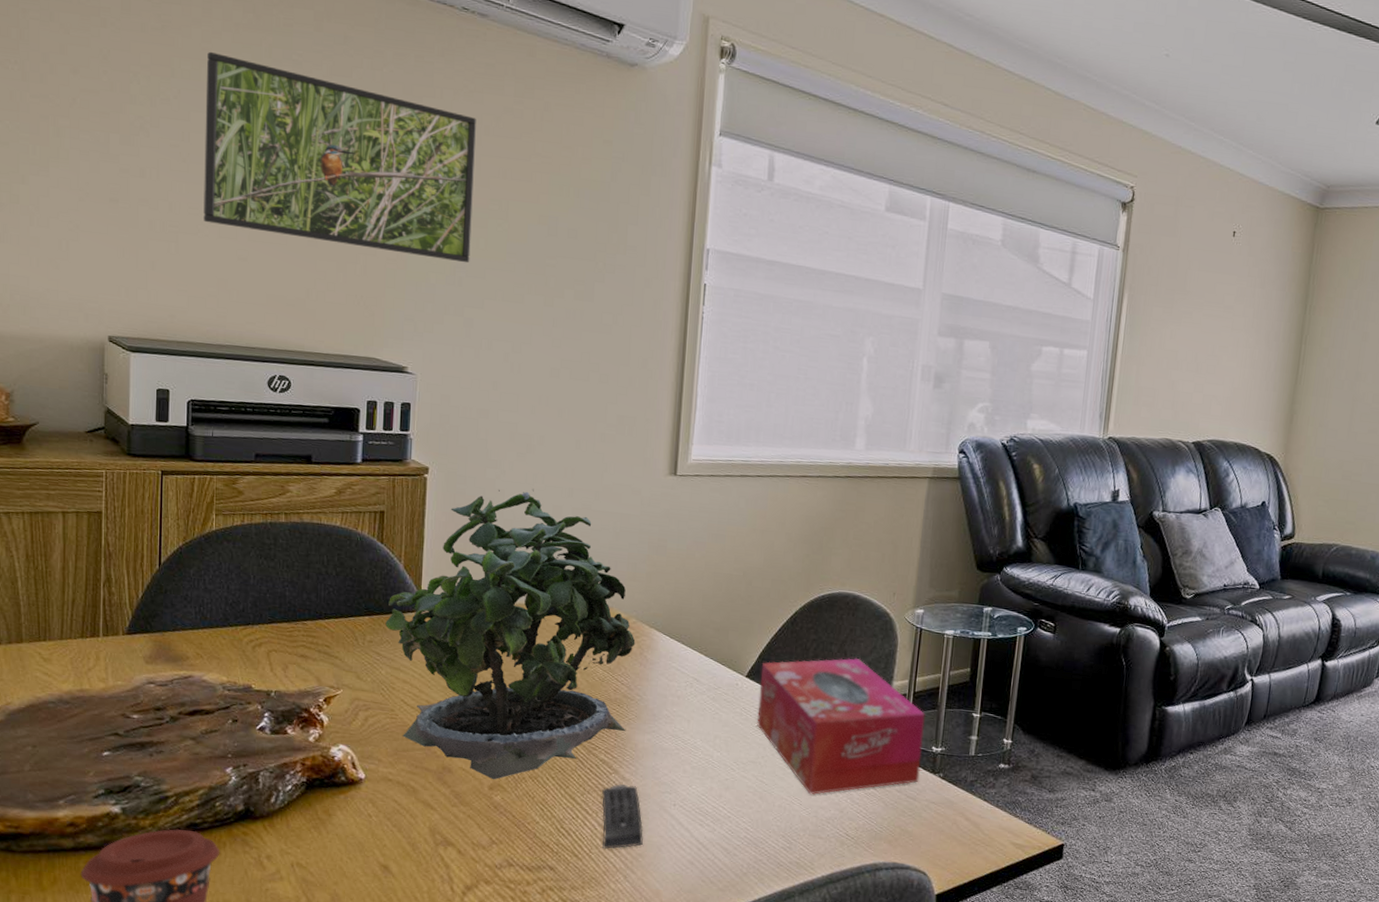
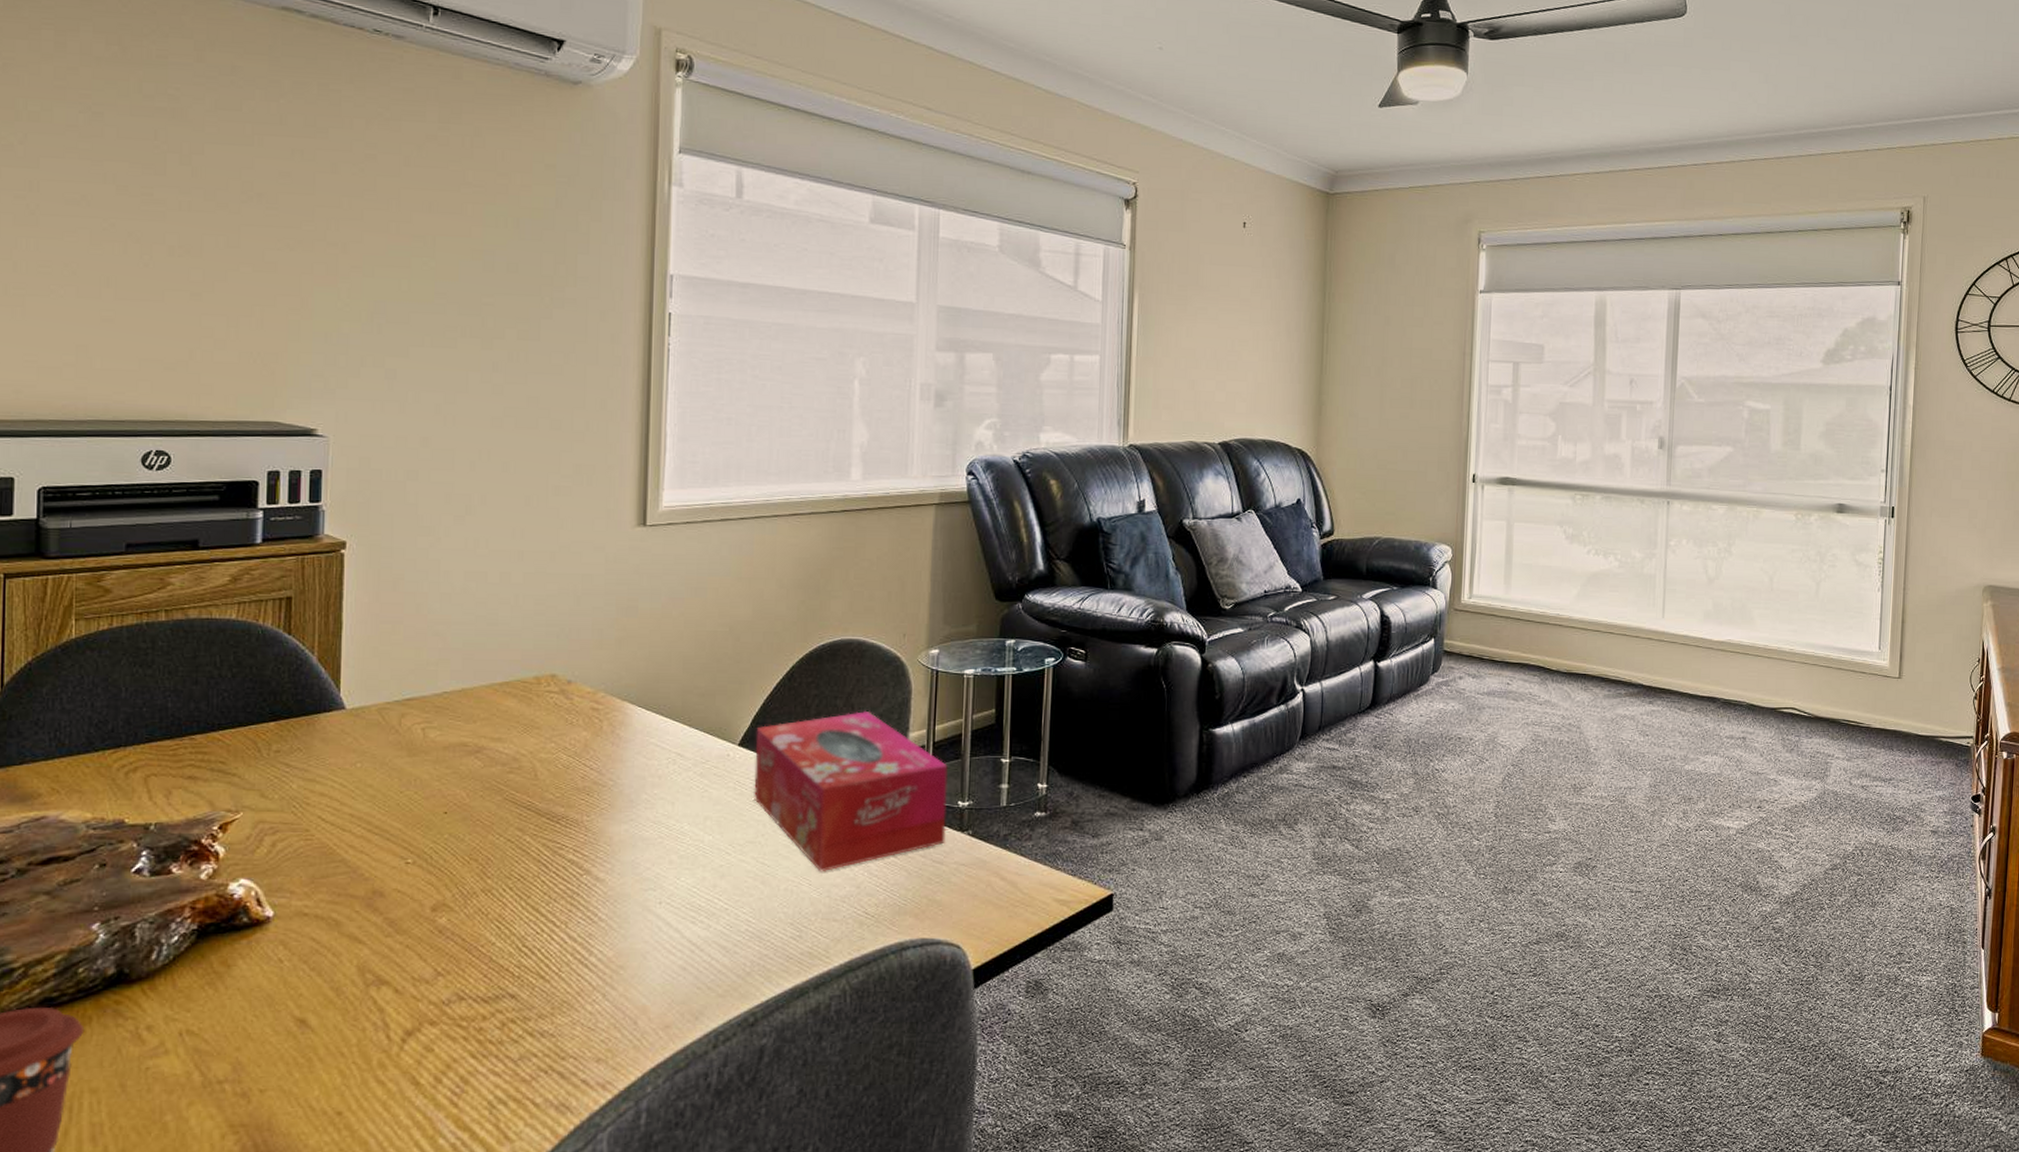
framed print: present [203,51,476,263] -> none [57,89,394,308]
potted plant: present [385,488,636,780] -> none [296,555,605,899]
remote control: present [601,784,643,850] -> none [570,886,624,966]

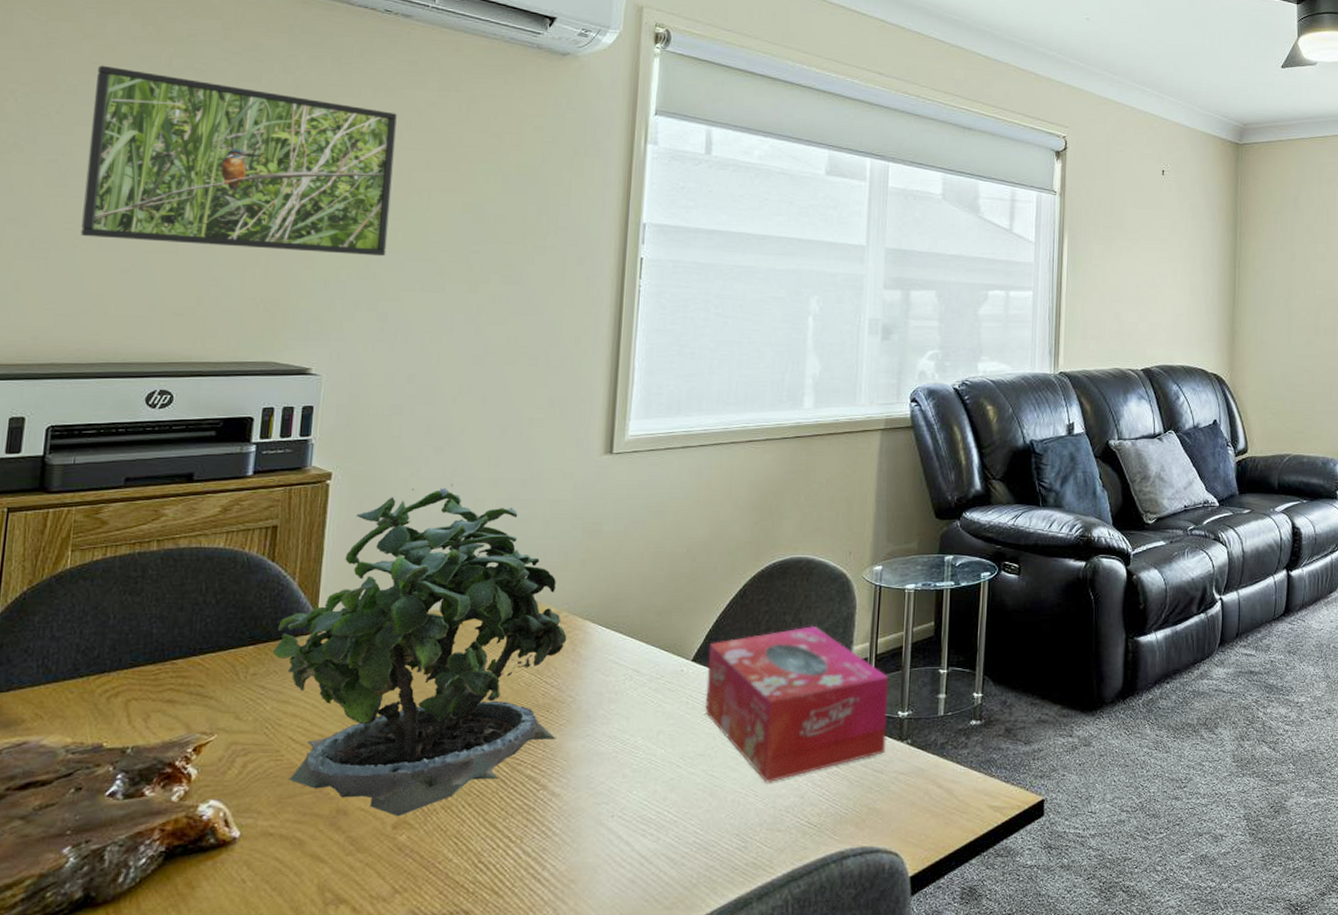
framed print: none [57,89,394,308] -> present [81,65,397,257]
potted plant: none [296,555,605,899] -> present [273,483,567,817]

